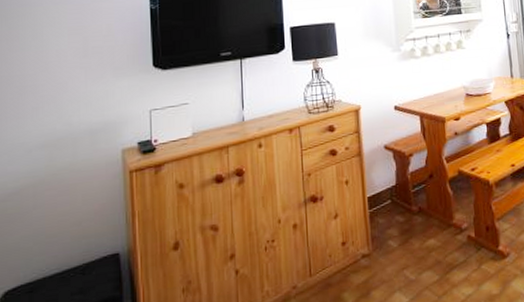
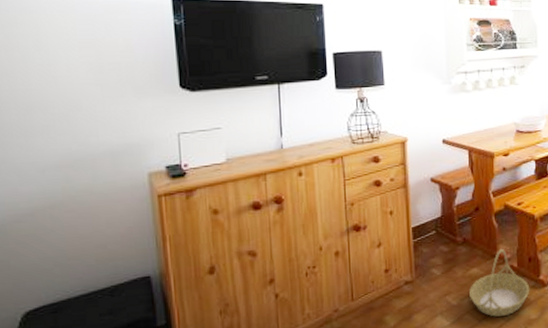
basket: none [427,217,490,293] -> present [469,248,530,317]

